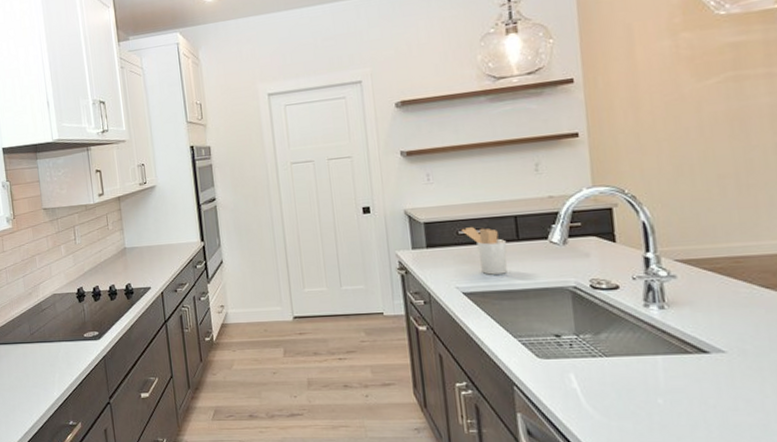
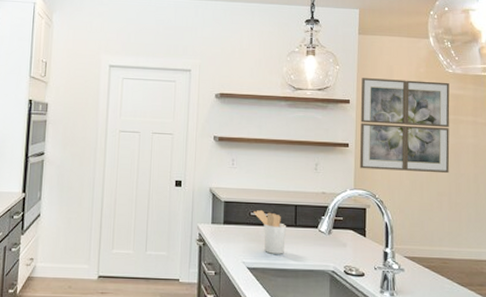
wall art: none [587,29,733,161] -> present [359,78,450,174]

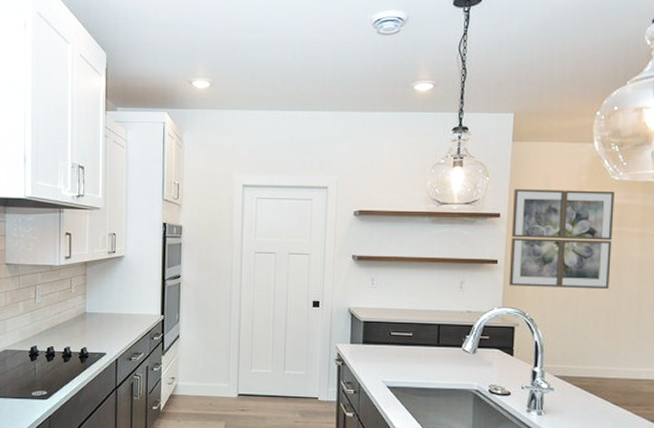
utensil holder: present [253,210,287,254] -> none [393,330,429,374]

